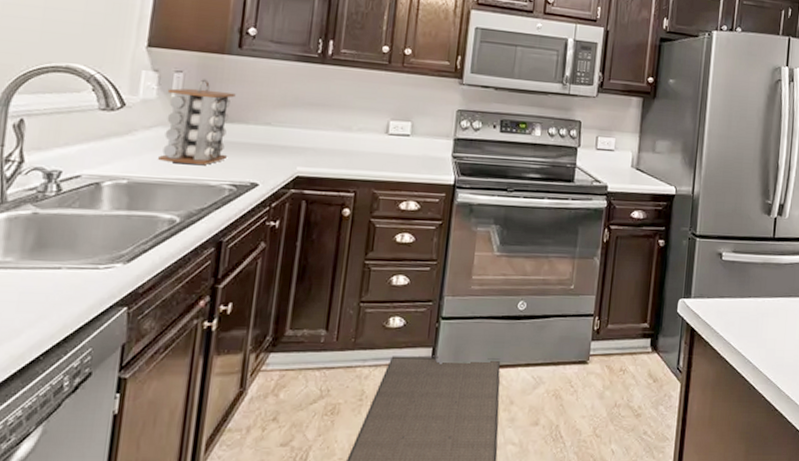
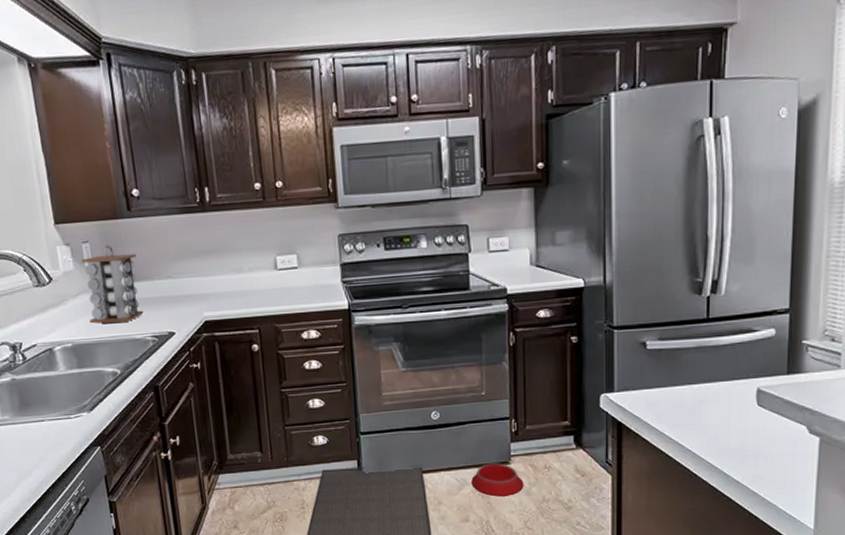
pet bowl: none [547,362,599,399] -> present [471,463,524,497]

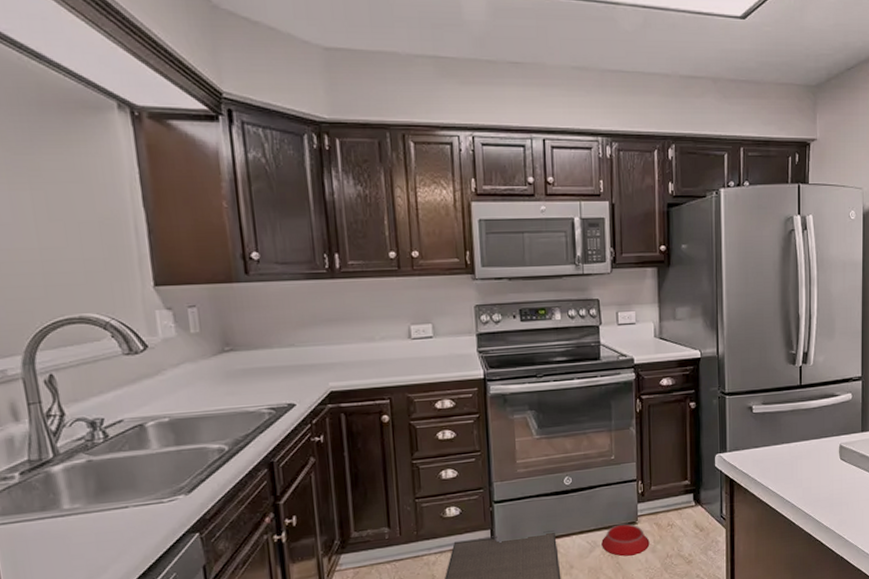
spice rack: present [81,245,143,324] -> none [185,310,259,396]

